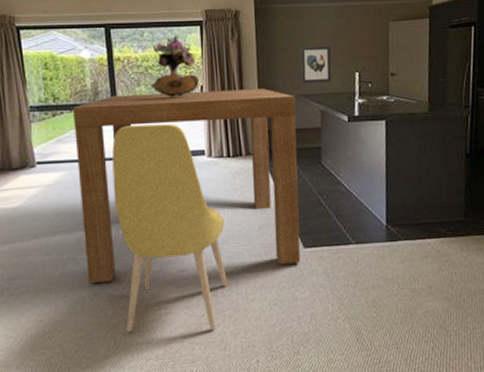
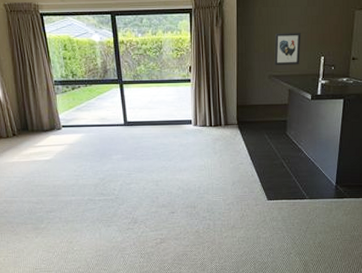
table: present [72,89,301,283] -> none [87,70,267,218]
chair: present [112,124,229,333] -> none [119,98,208,256]
bouquet: present [150,35,199,97] -> none [148,22,188,76]

